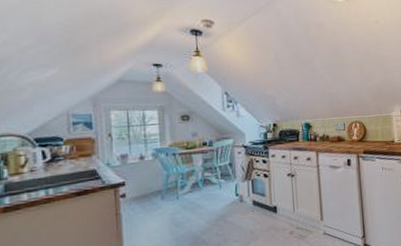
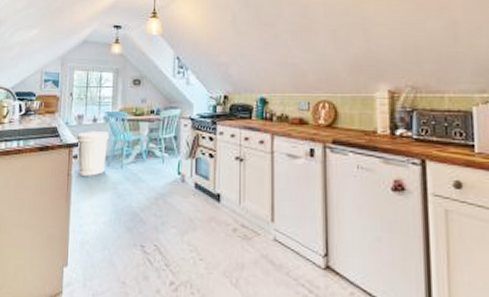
trash can: none [121,167,160,213] -> present [76,131,109,176]

